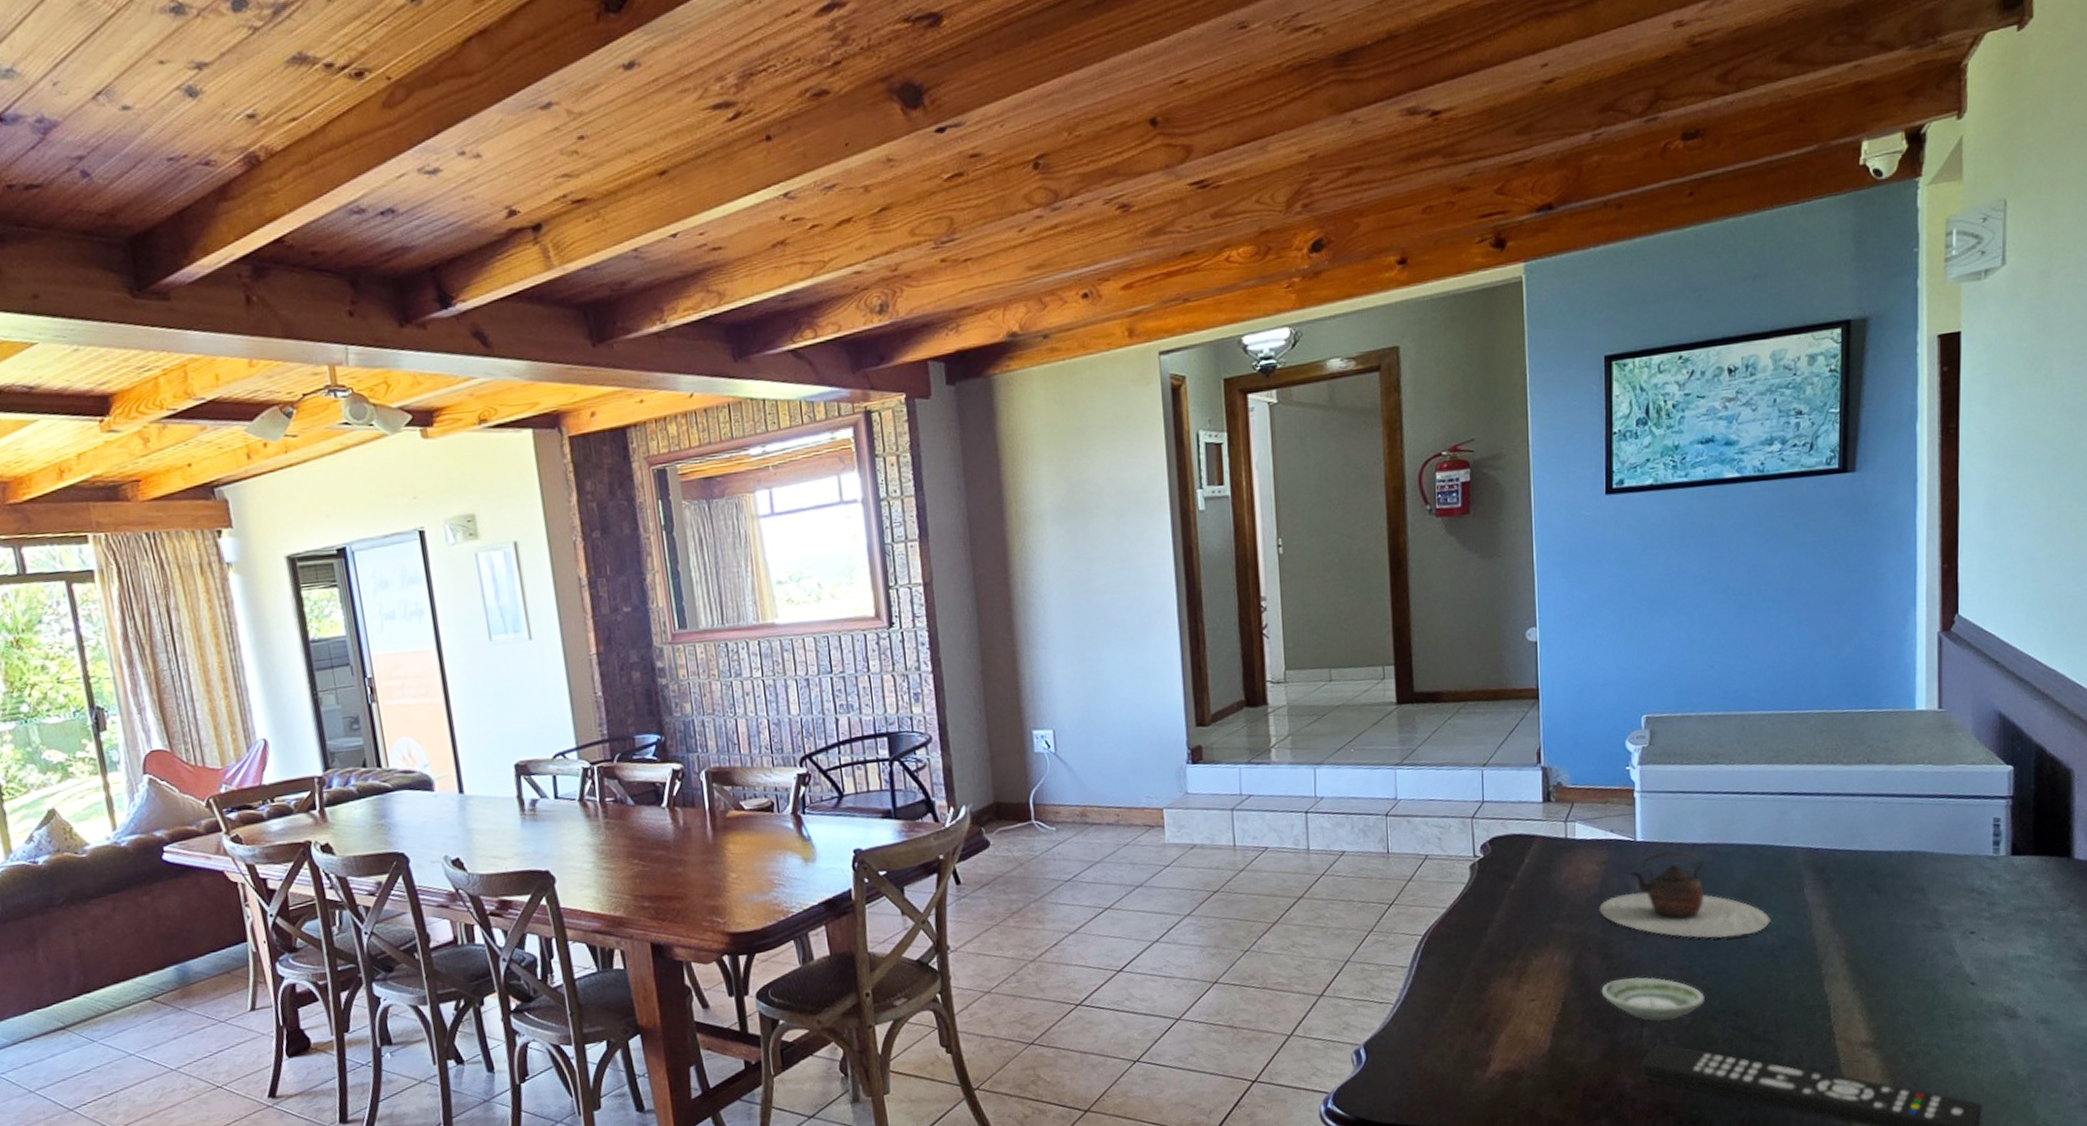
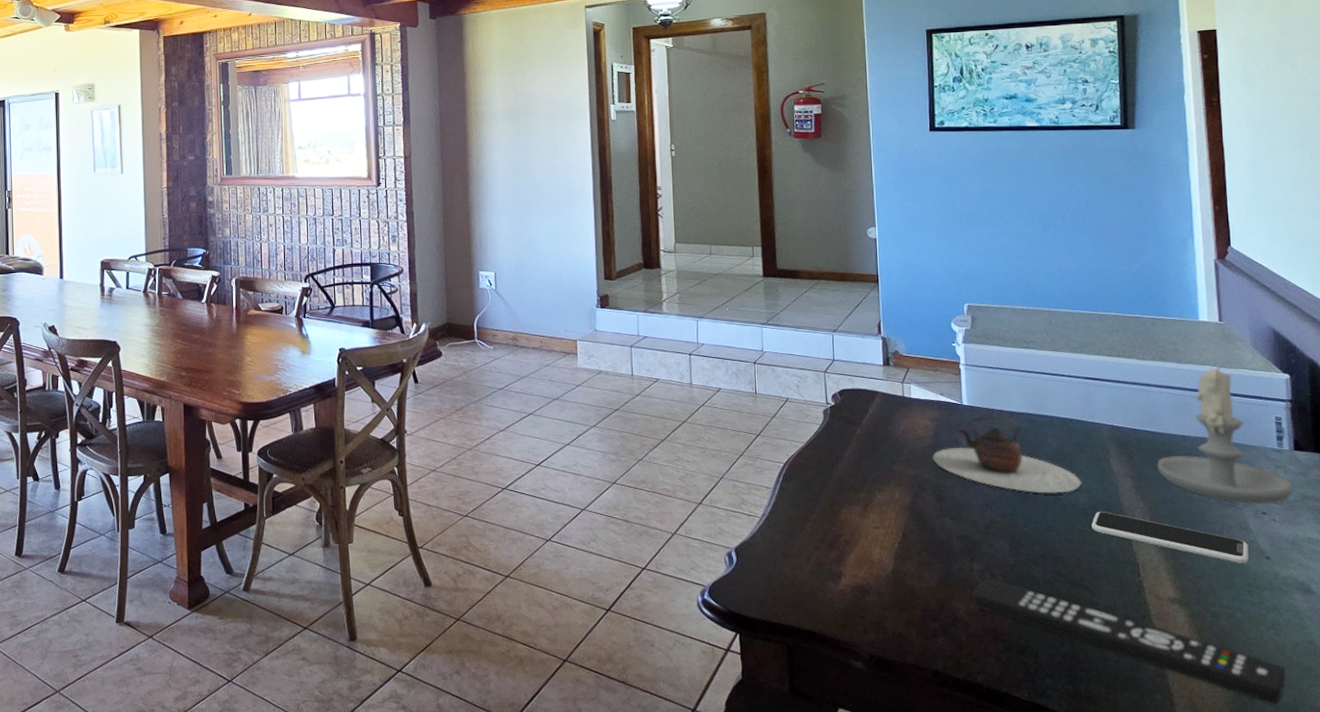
saucer: present [1601,977,1705,1022] -> none [936,518,1027,559]
smartphone: none [1780,951,1952,994] -> present [1091,512,1249,563]
candle: none [1856,761,2007,925] -> present [1156,364,1294,505]

